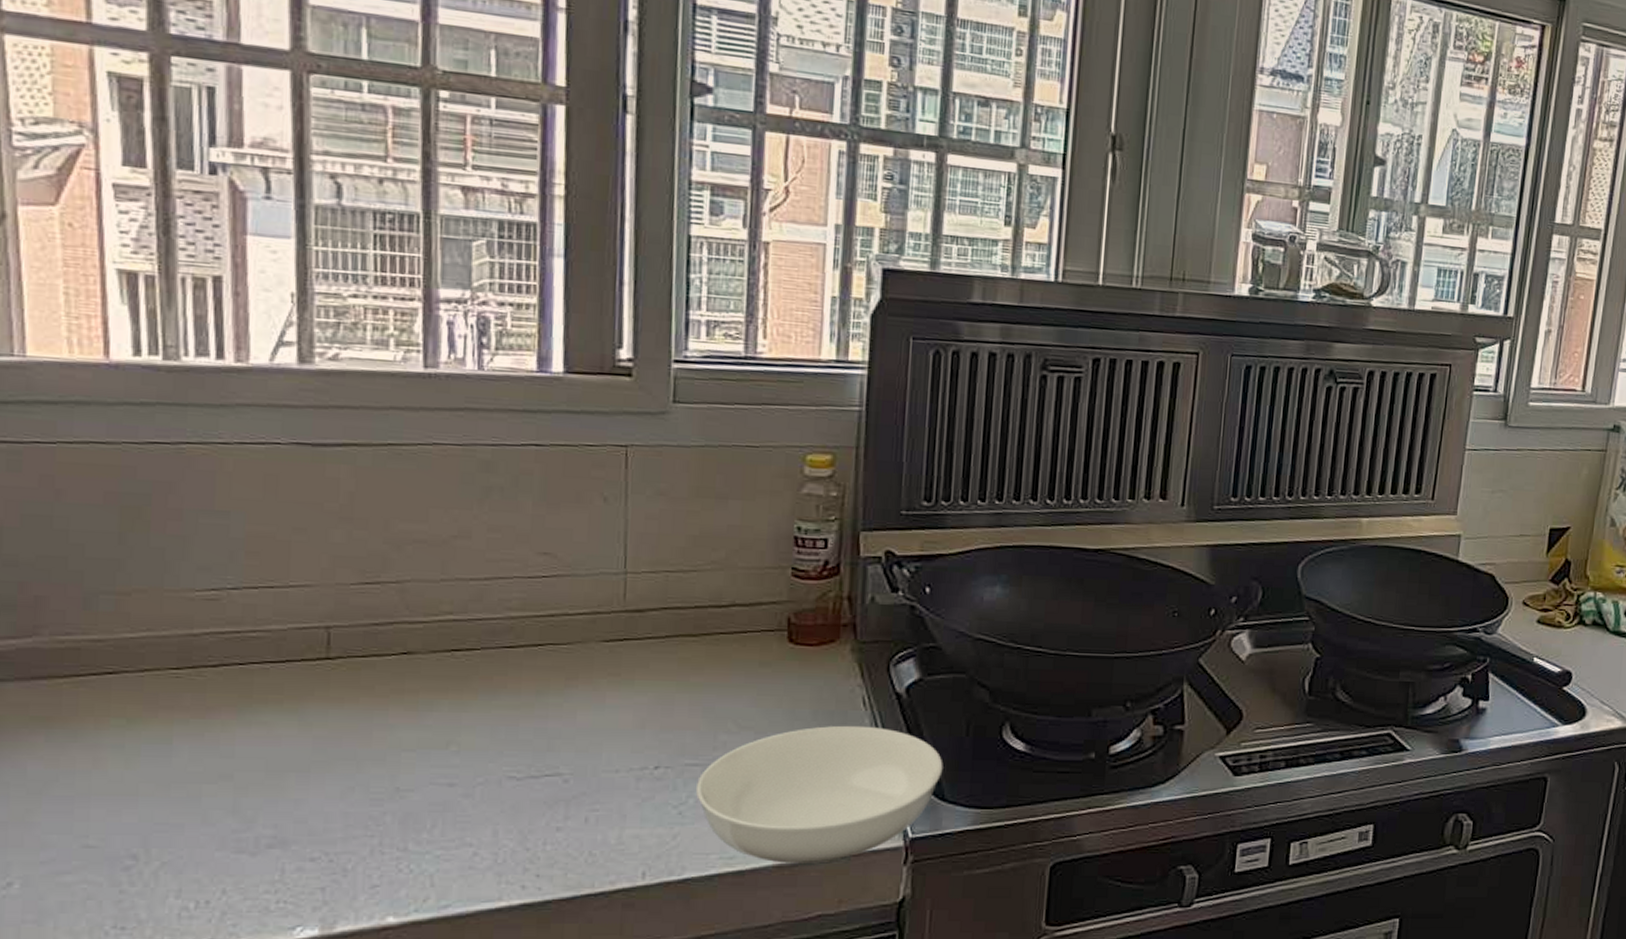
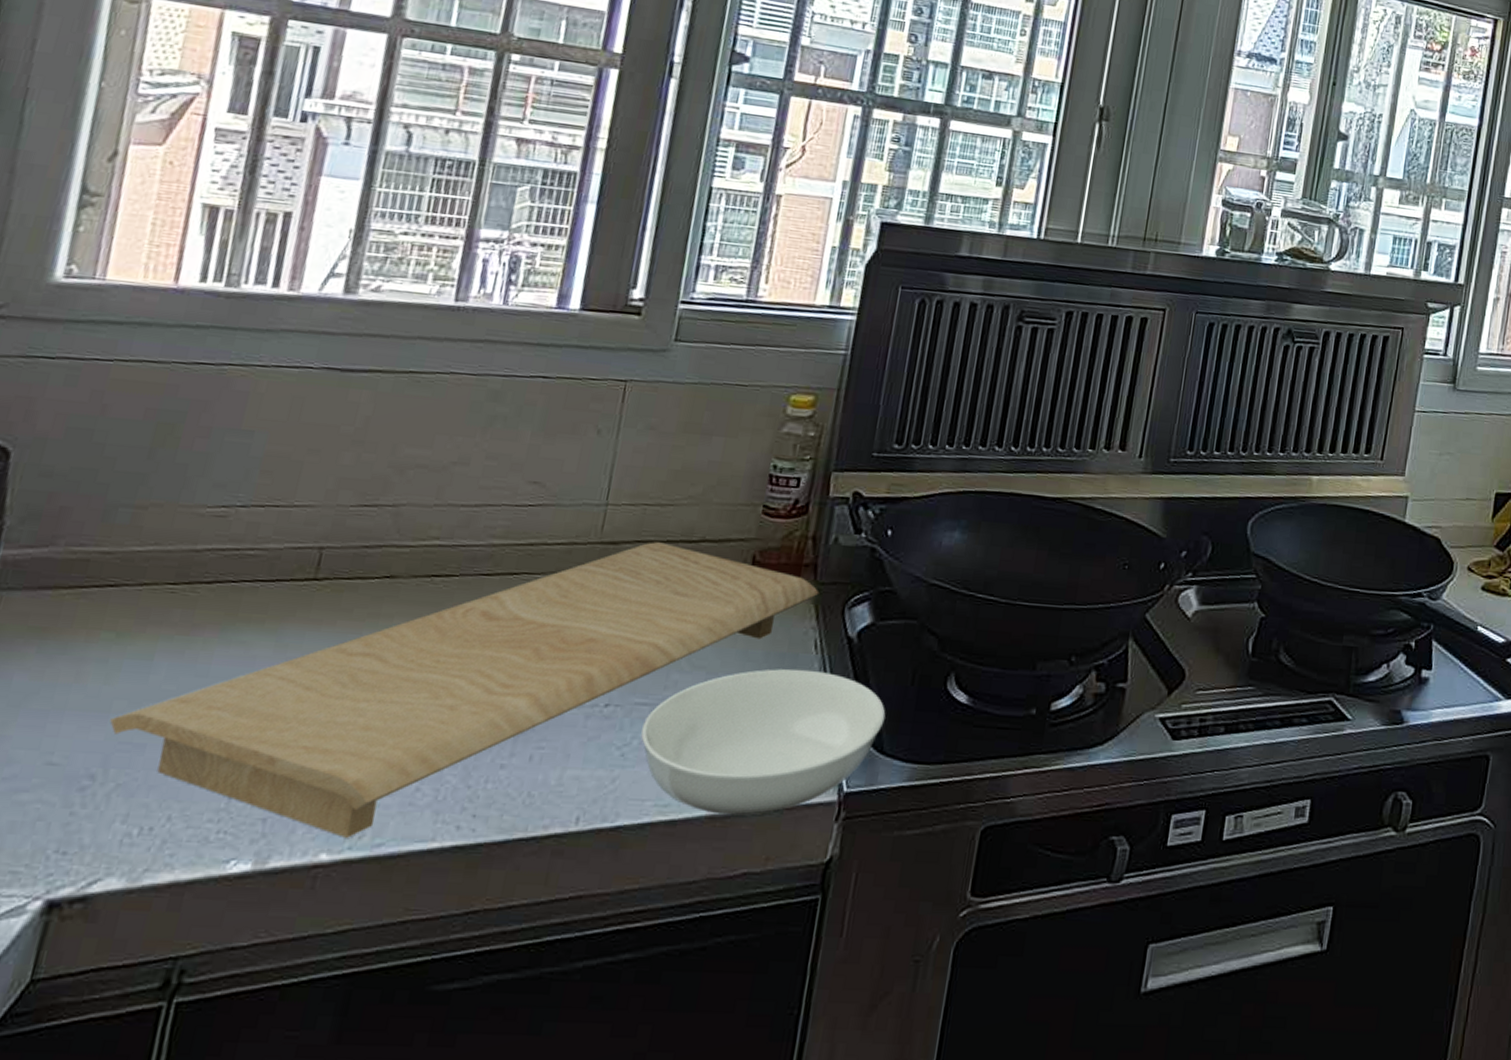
cutting board: none [140,608,862,901] -> present [109,542,820,838]

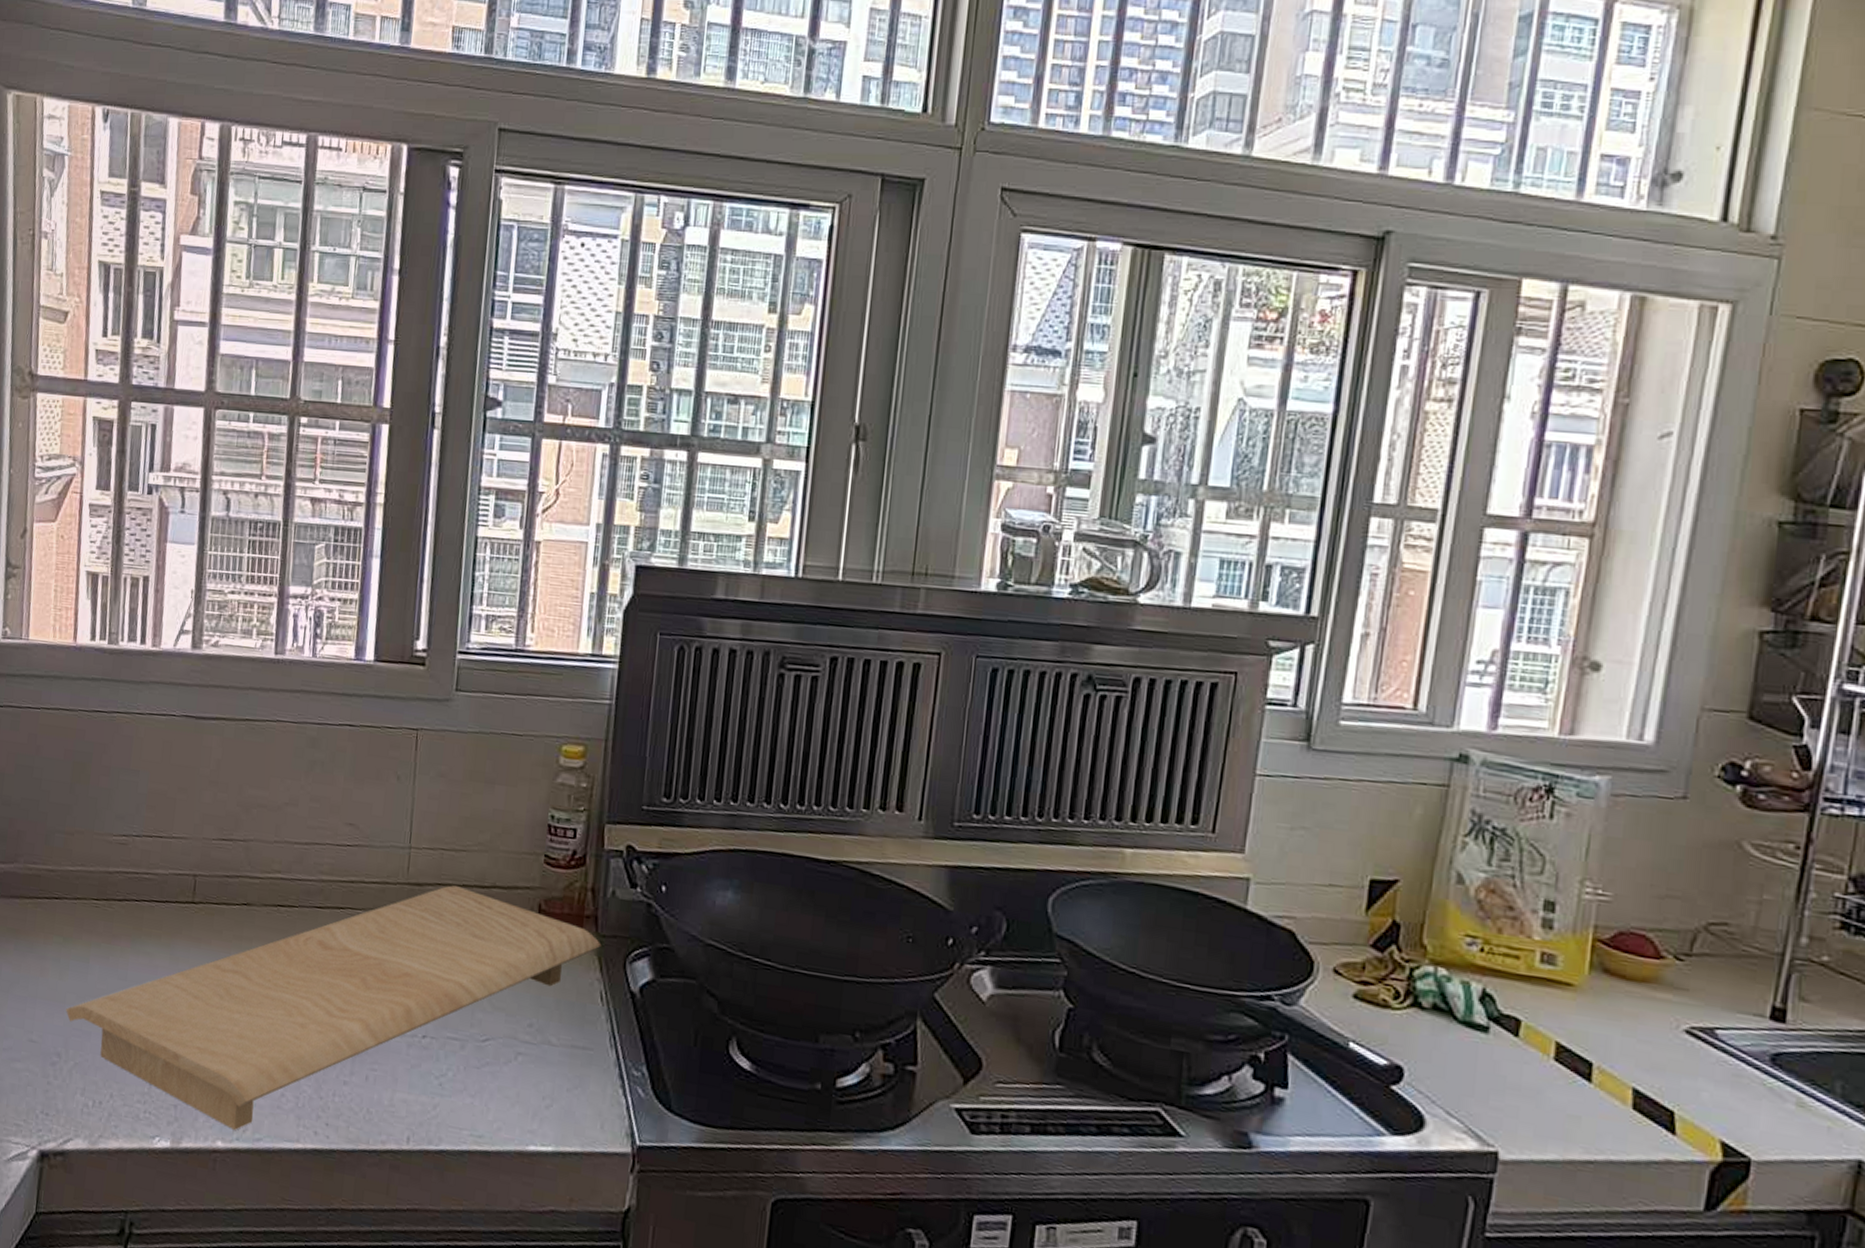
bowl: present [641,669,886,816] -> none [454,1016,672,1157]

